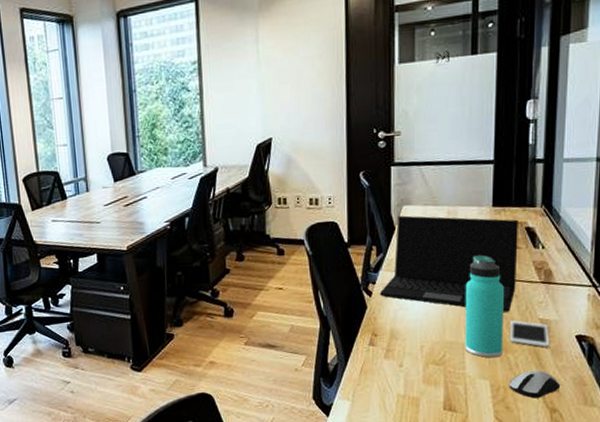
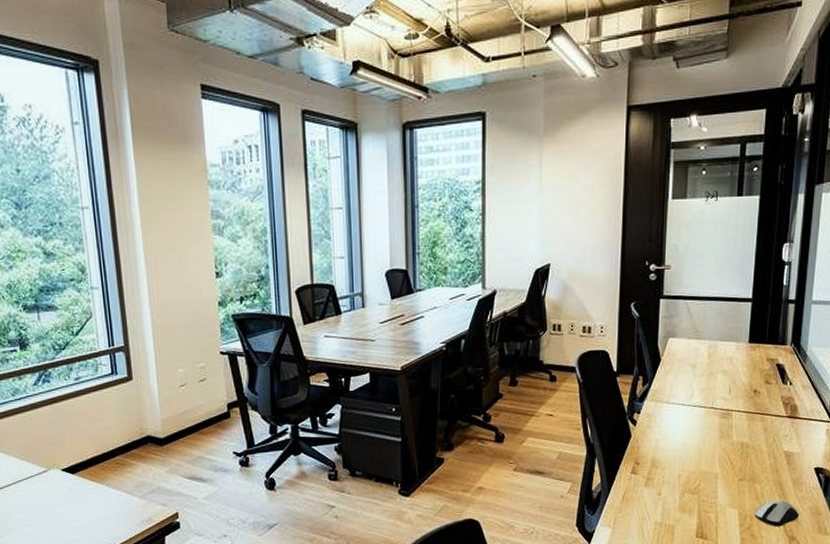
laptop: present [379,215,518,312] -> none [643,347,770,444]
thermos bottle: present [465,255,504,358] -> none [718,389,755,488]
cell phone: present [509,320,549,347] -> none [757,452,792,478]

